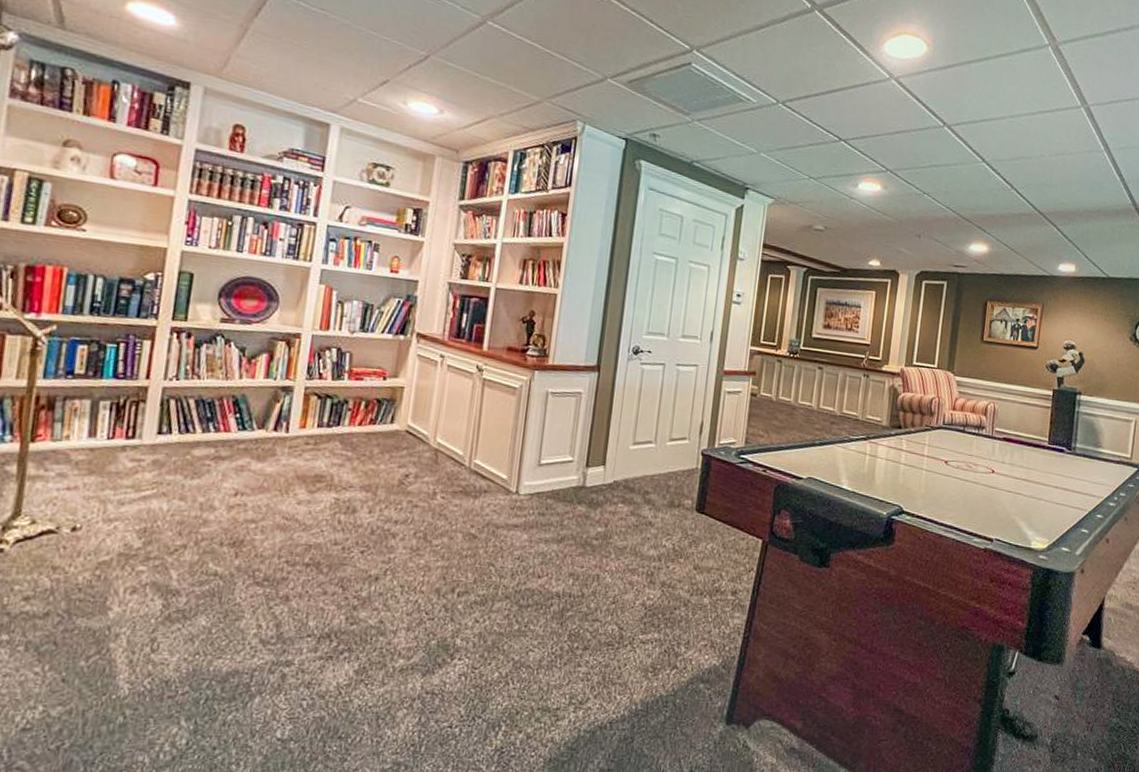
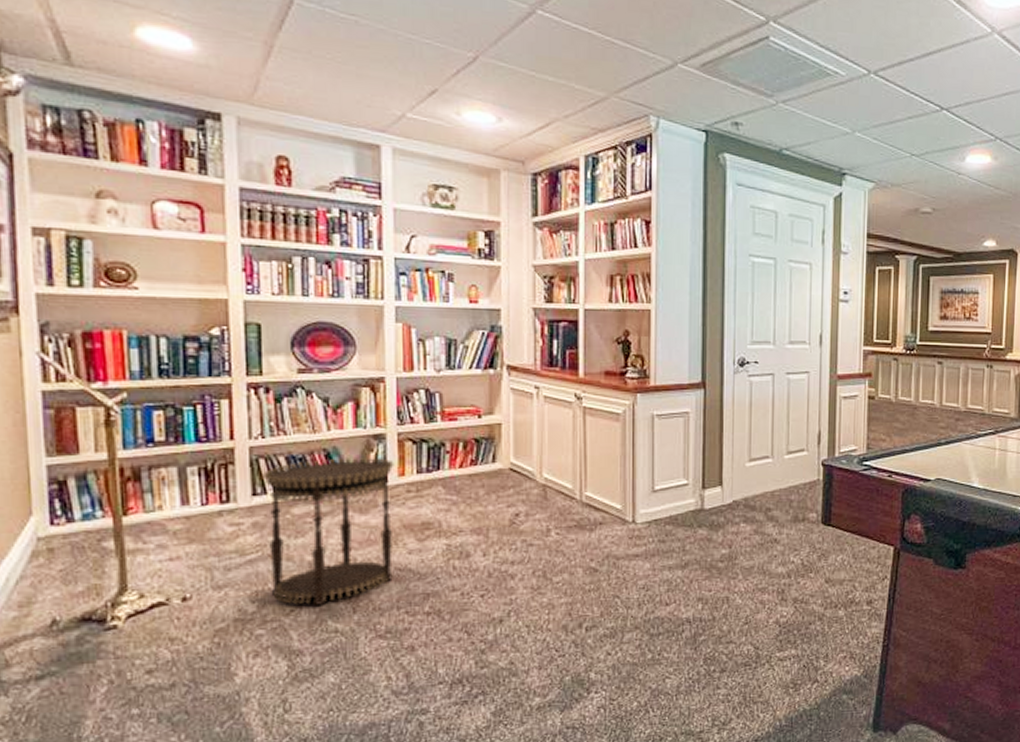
side table: none [160,405,298,548] -> present [262,458,394,606]

